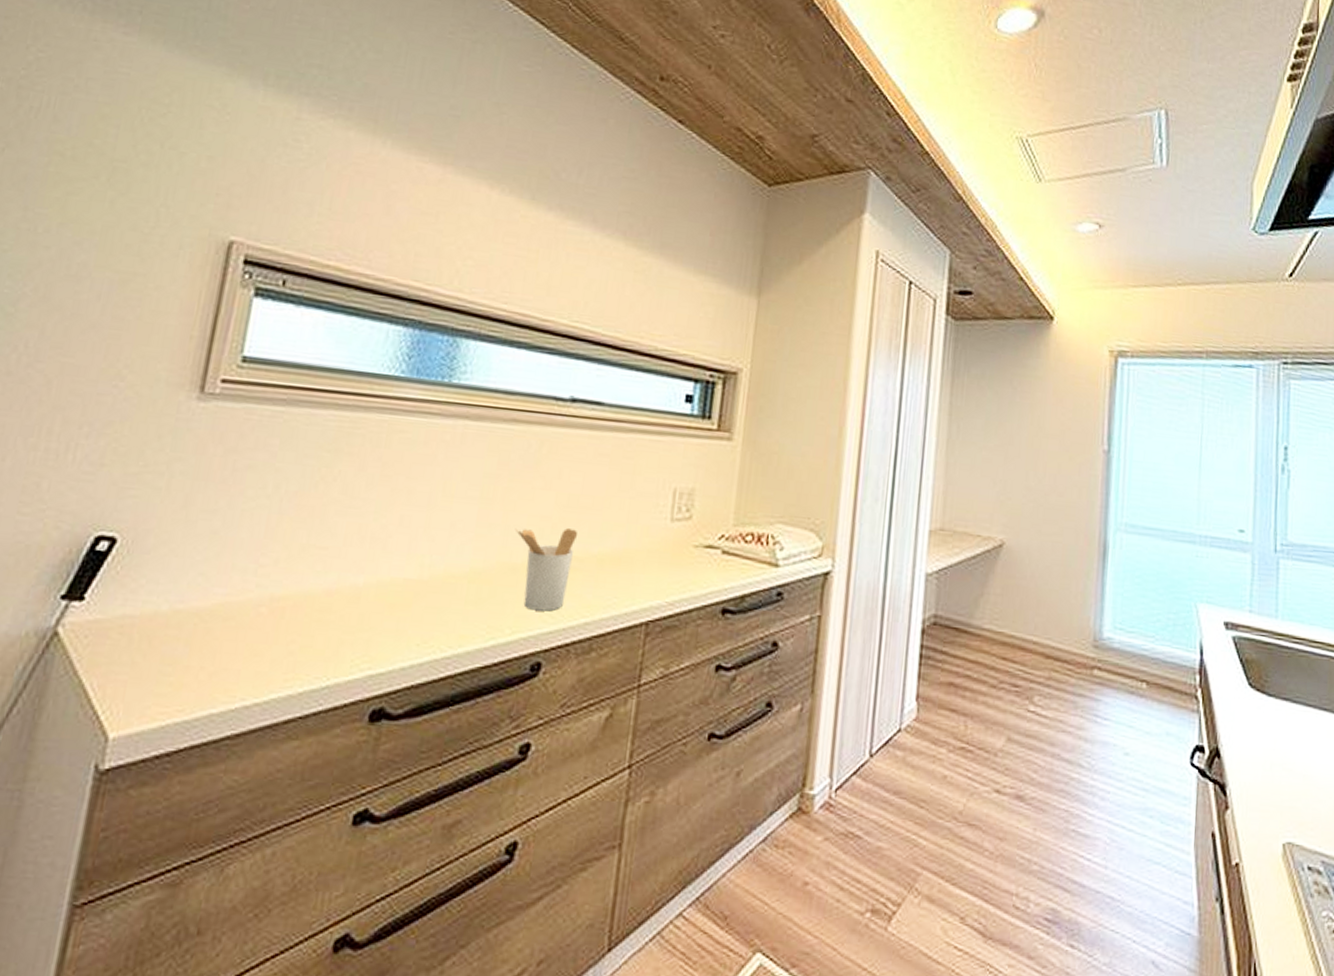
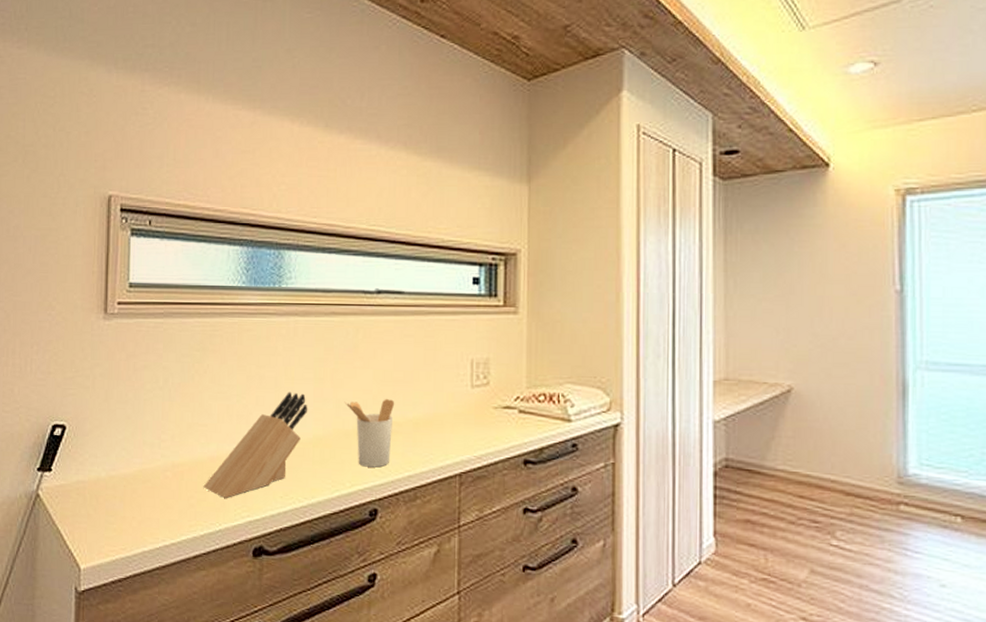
knife block: none [311,512,468,644] -> present [203,392,308,498]

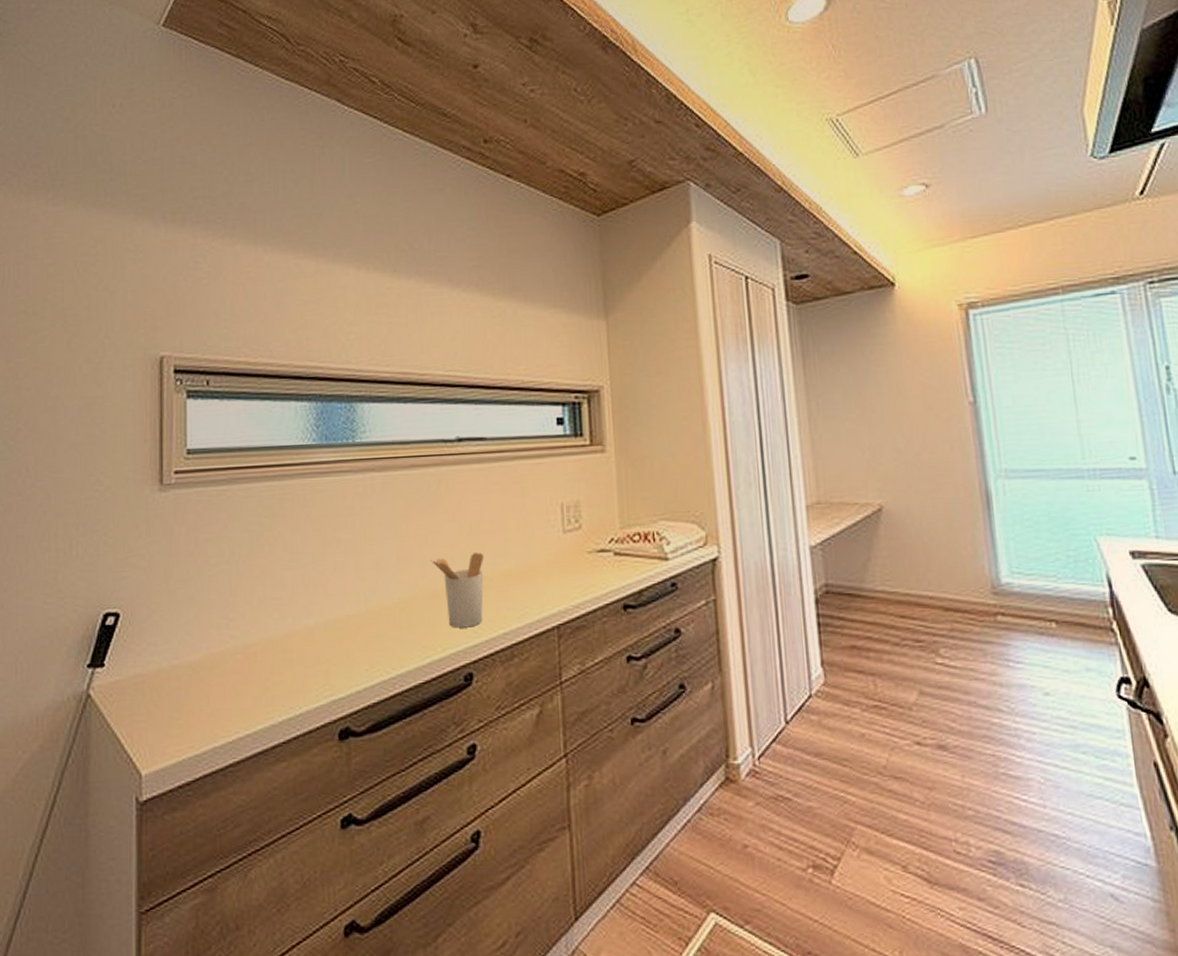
knife block: present [203,392,308,498] -> none [279,554,392,677]

